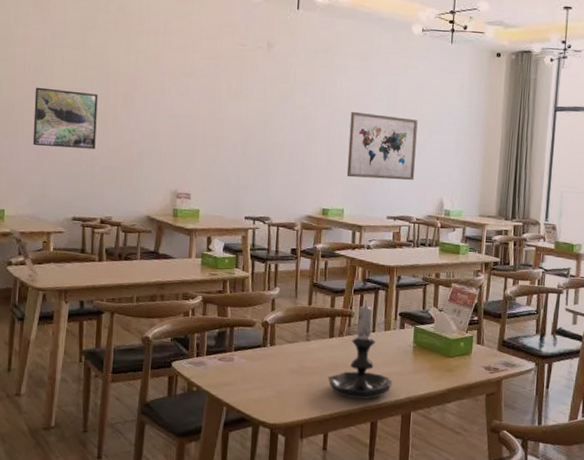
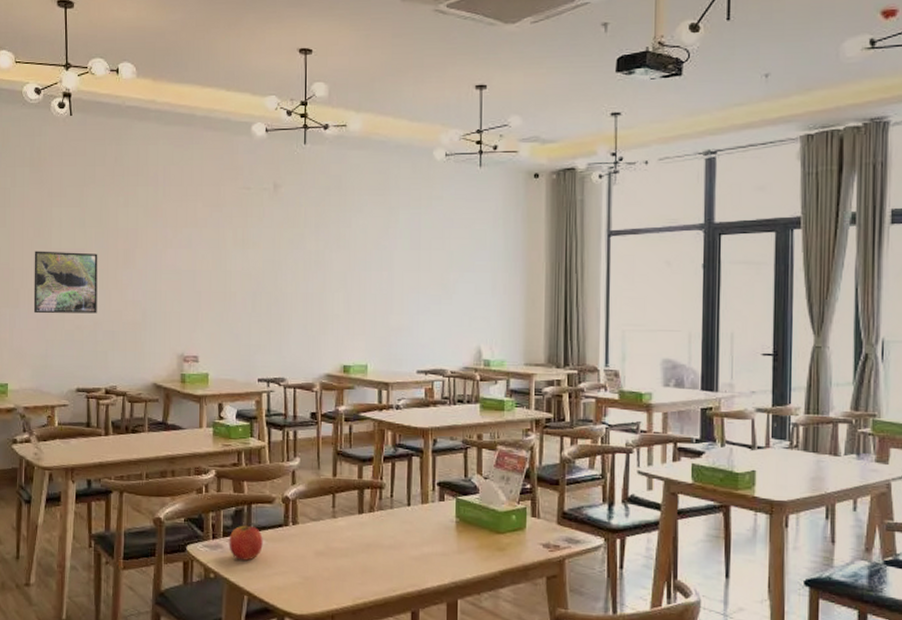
apple: none [211,344,243,377] -> present [229,524,263,561]
candle holder: present [327,299,393,399] -> none [359,468,434,585]
wall art: present [346,111,418,181] -> none [368,253,446,328]

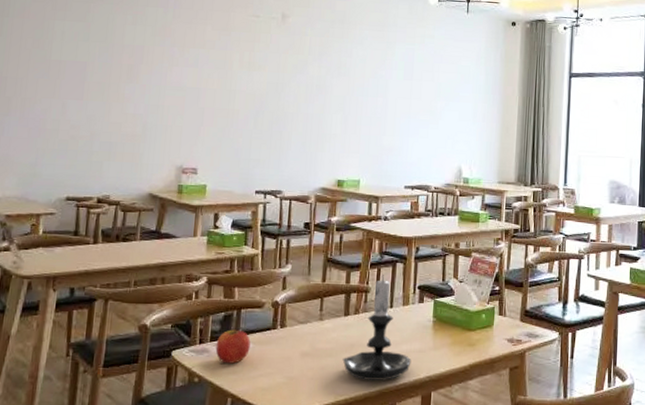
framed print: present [33,251,98,314] -> none [25,61,101,125]
candle holder: none [359,468,434,585] -> present [342,273,412,381]

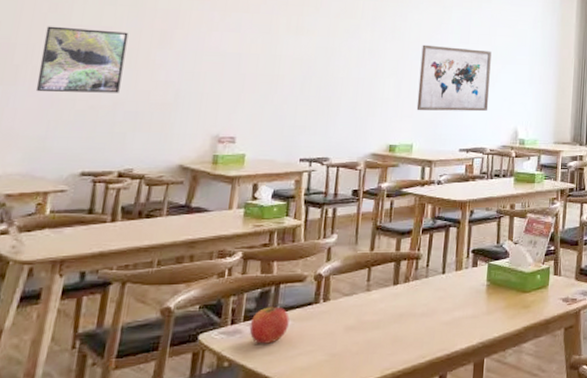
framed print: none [25,61,101,125] -> present [35,26,129,93]
candle holder: present [342,273,412,381] -> none [390,239,464,351]
wall art: none [362,80,435,149] -> present [416,44,492,112]

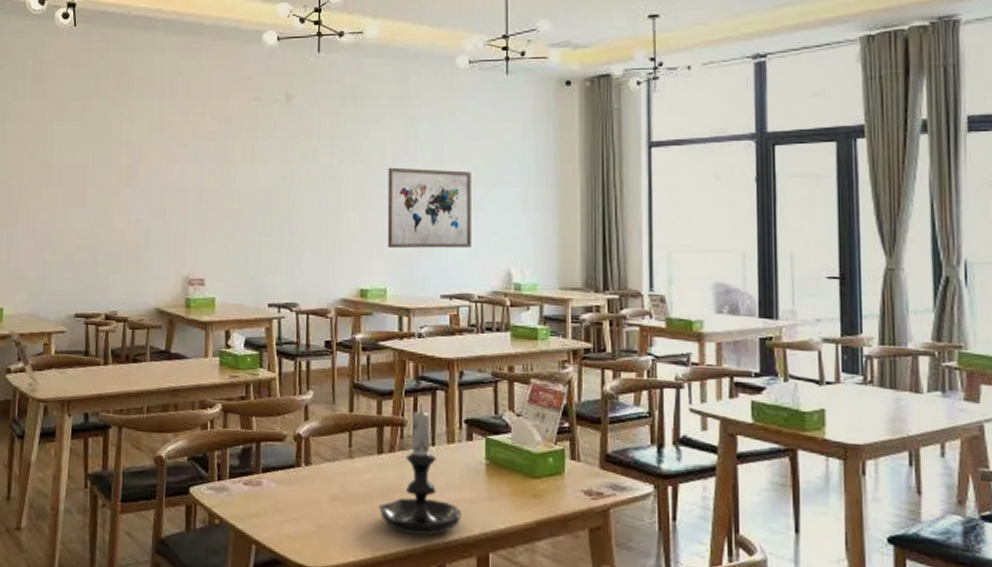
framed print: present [35,26,129,93] -> none [32,167,100,234]
apple: present [249,305,290,344] -> none [235,464,273,505]
candle holder: none [390,239,464,351] -> present [378,403,462,535]

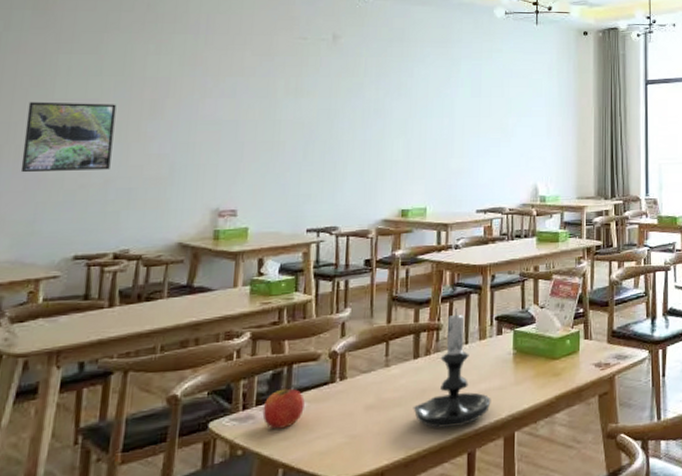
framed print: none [32,167,100,234] -> present [20,102,117,173]
apple: none [235,464,273,505] -> present [262,387,305,429]
wall art: present [387,167,472,249] -> none [428,100,505,172]

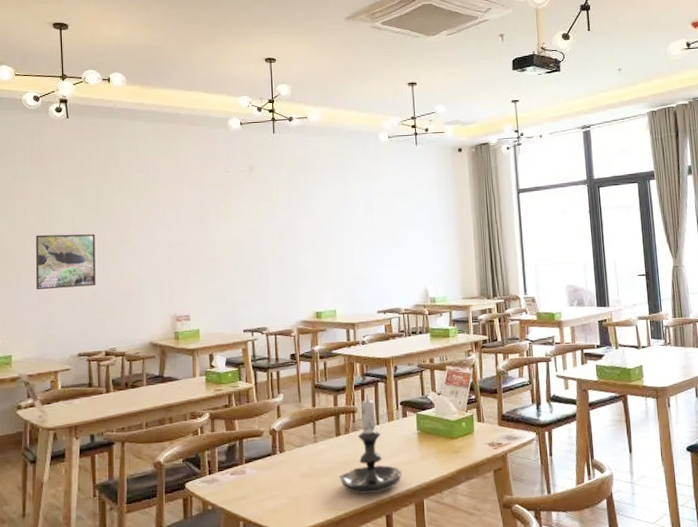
apple: present [262,387,305,429] -> none [224,457,255,490]

